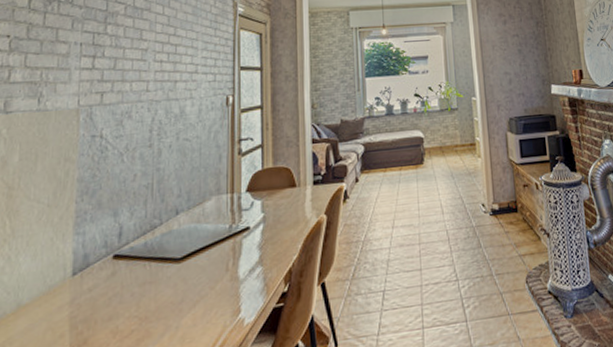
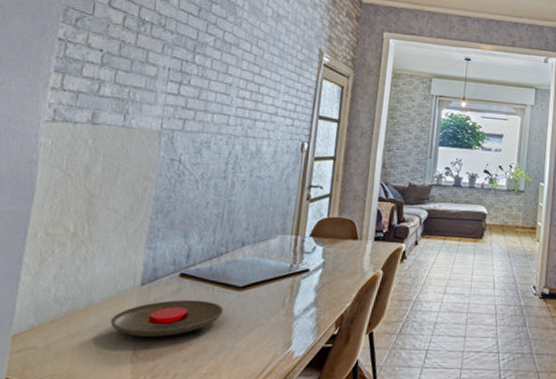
plate: none [42,280,165,334] -> present [110,299,224,337]

